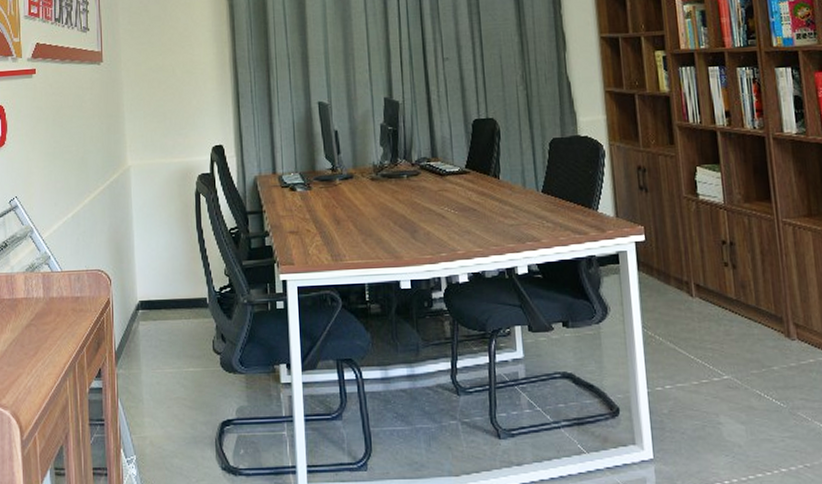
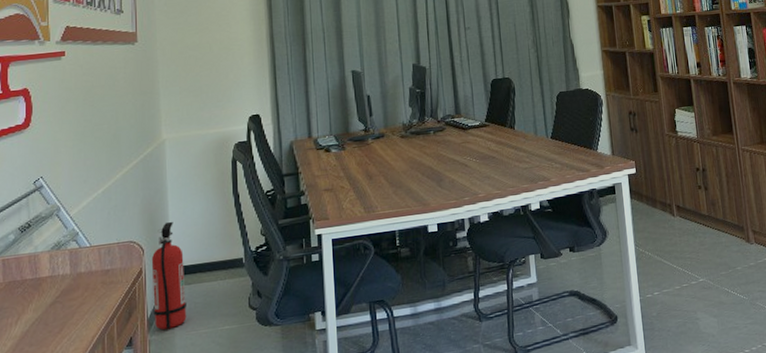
fire extinguisher: none [118,252,152,364] -> present [151,221,187,330]

